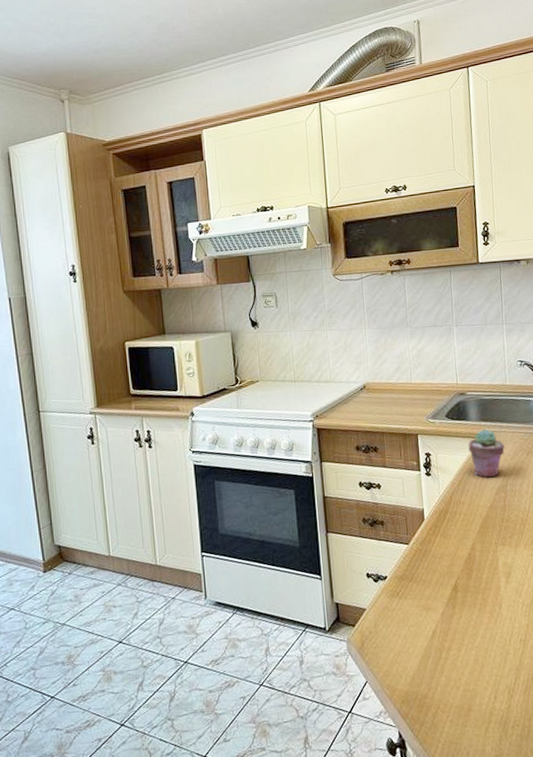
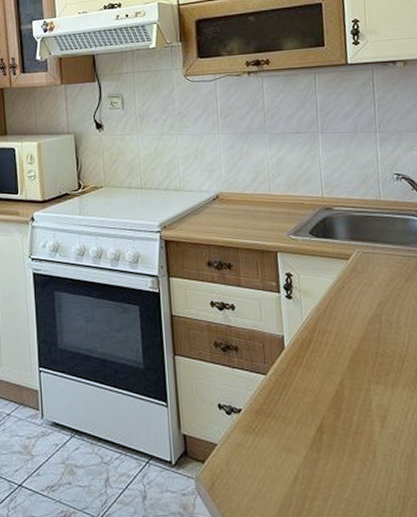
potted succulent: present [468,429,505,478] -> none [335,249,379,305]

